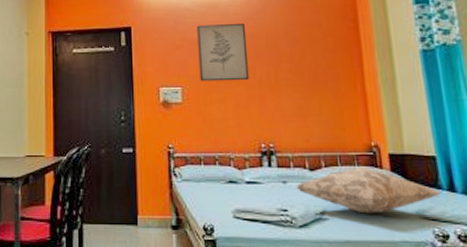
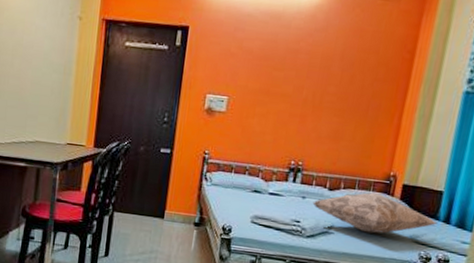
wall art: present [197,24,250,82] -> none [247,34,304,99]

